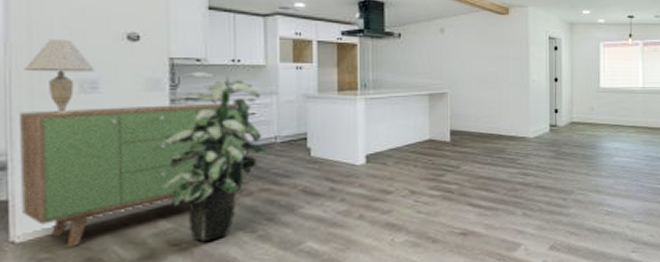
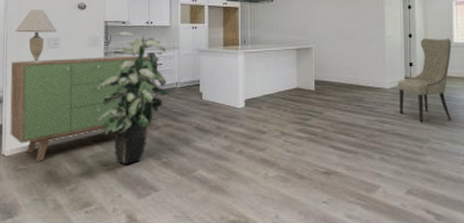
chair: none [542,82,599,174] -> present [398,38,452,123]

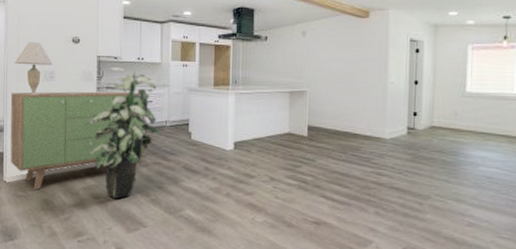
chair: present [398,38,452,123] -> none [399,85,464,178]

